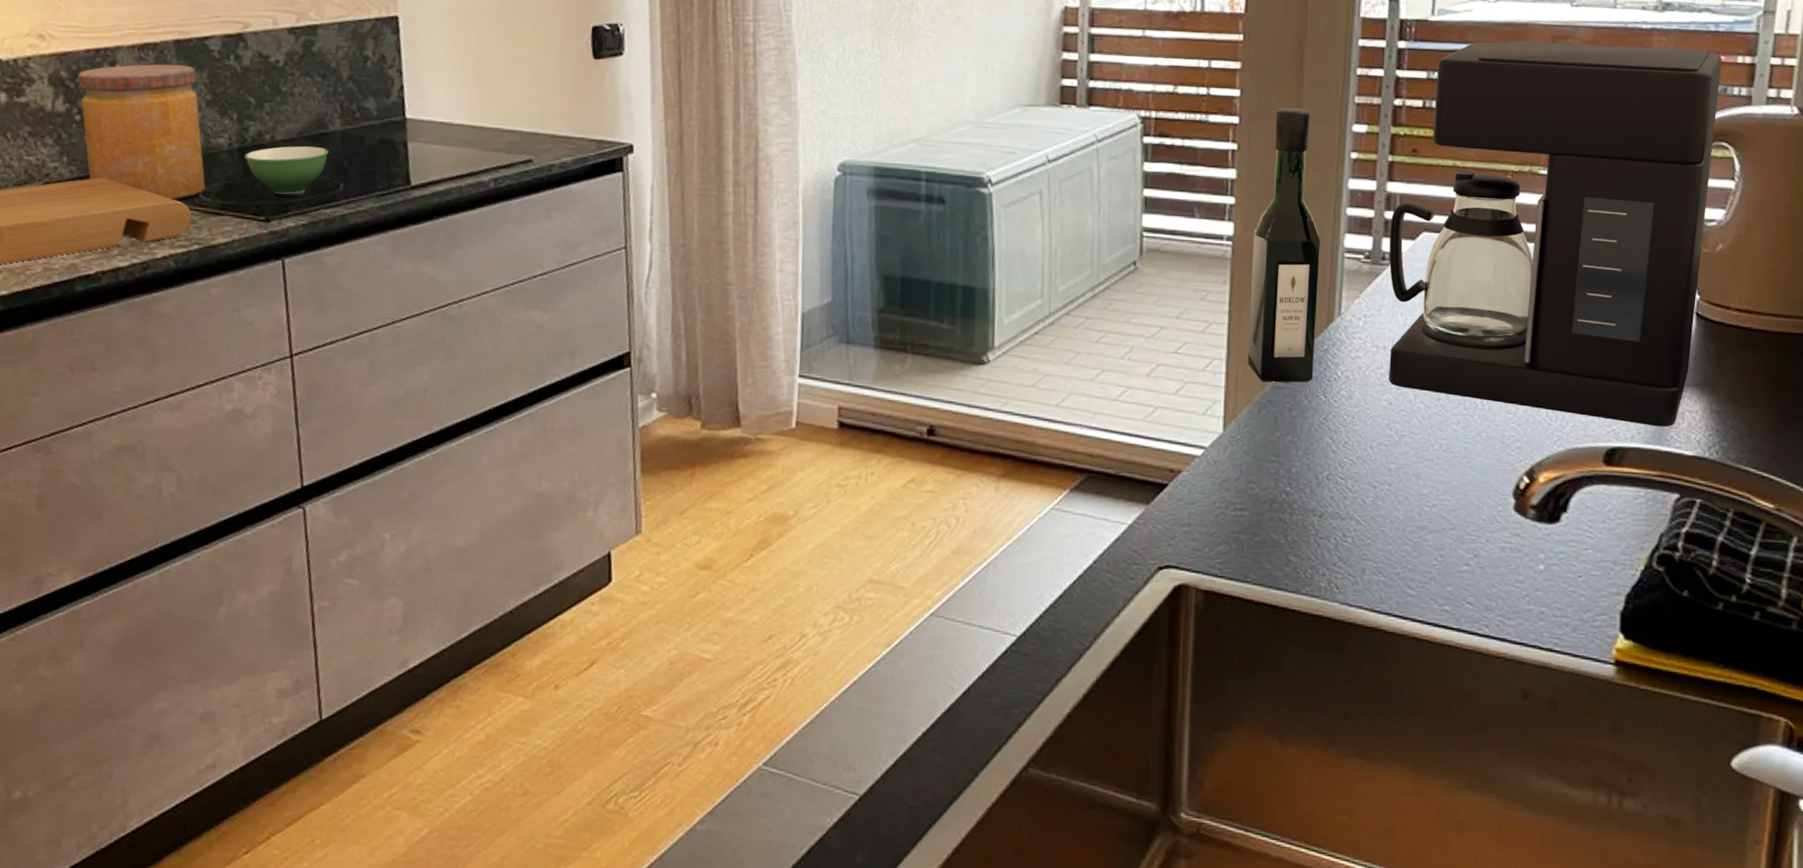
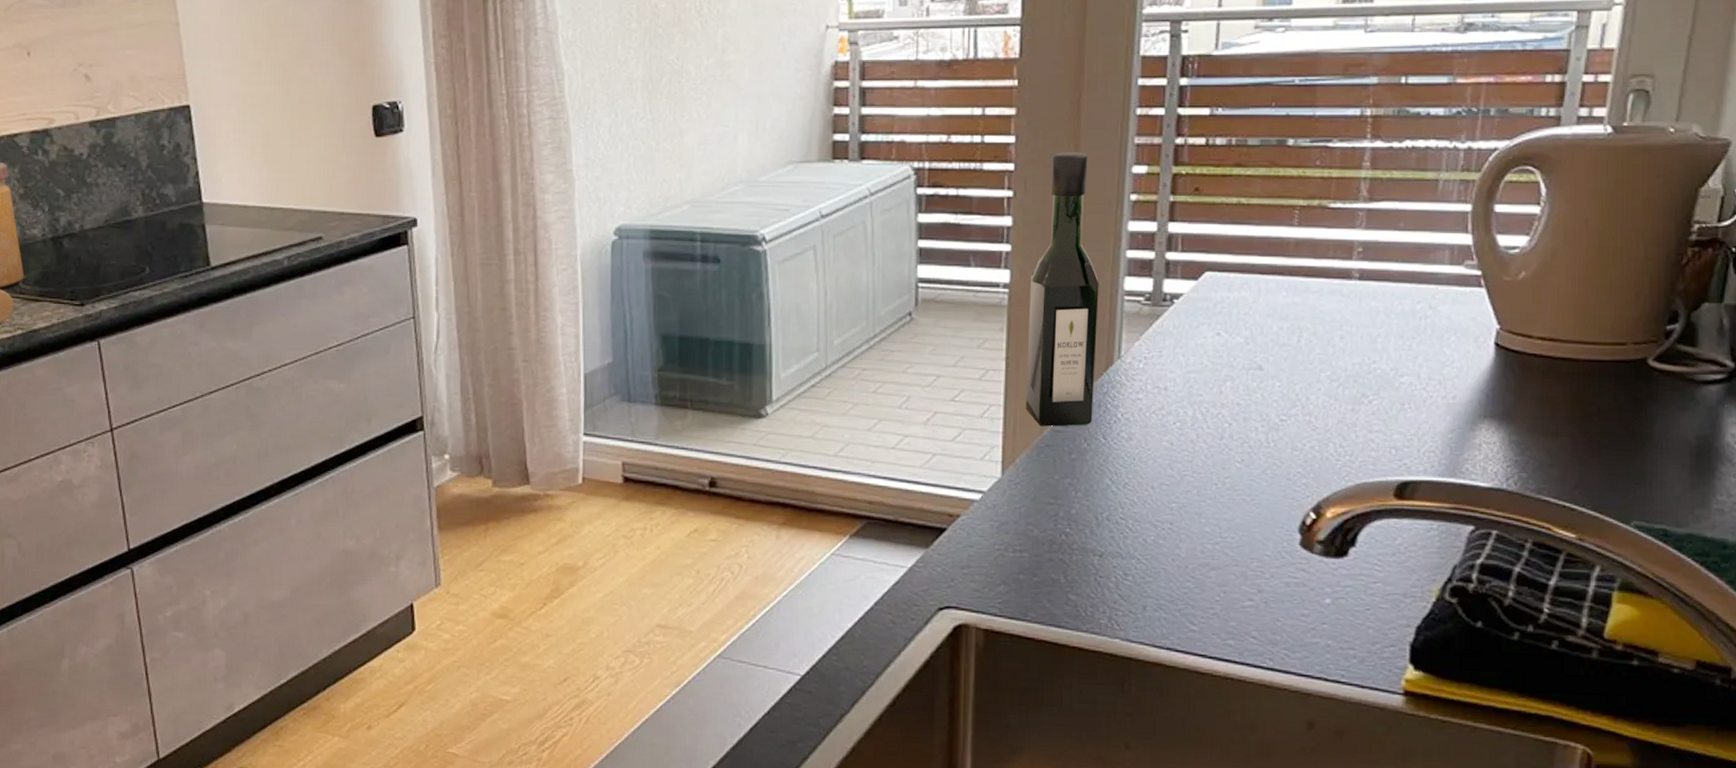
bowl: present [243,145,329,198] -> none [56,233,134,283]
coffee maker: present [1389,41,1722,427] -> none [1170,70,1529,460]

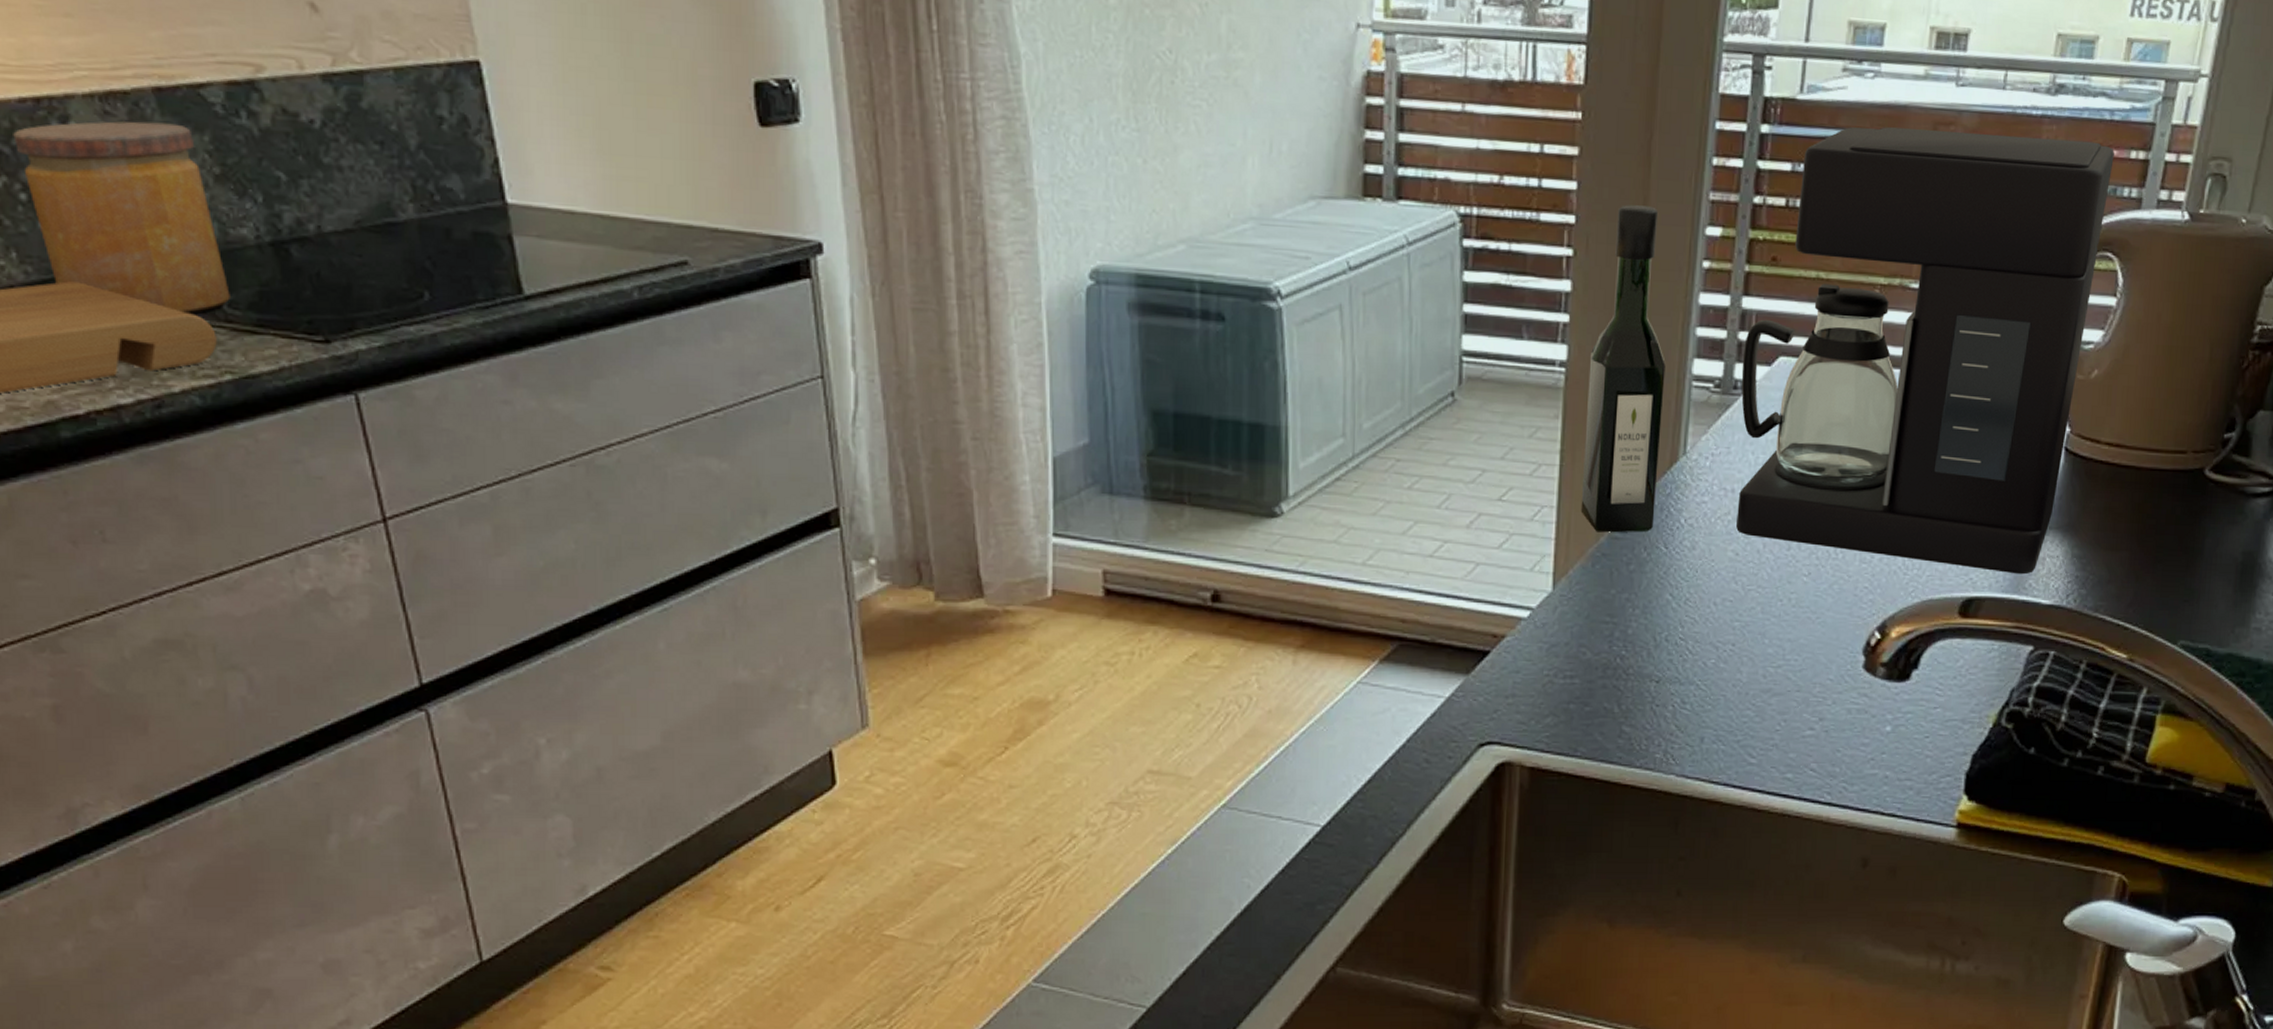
coffee maker: none [1170,70,1529,460] -> present [1736,127,2114,575]

